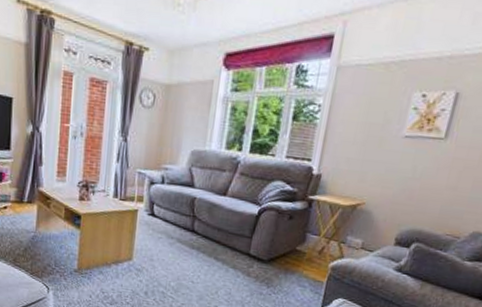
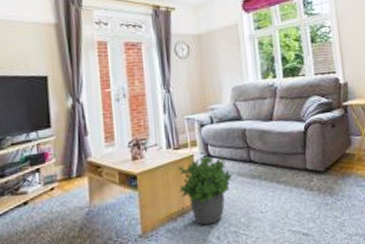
potted plant: none [119,212,171,280] -> present [178,154,232,226]

